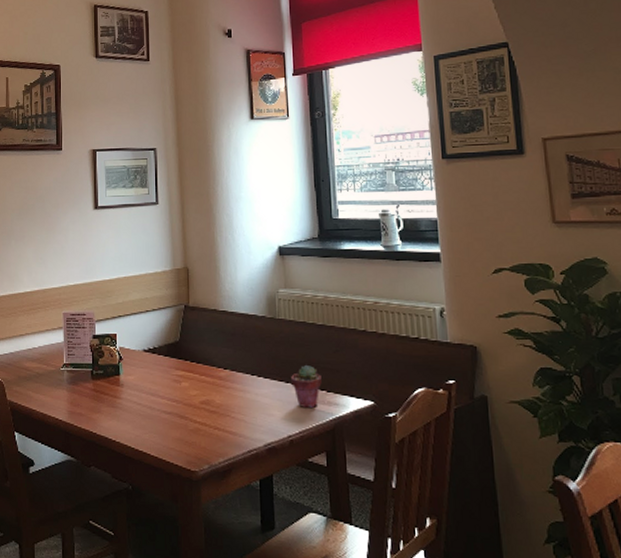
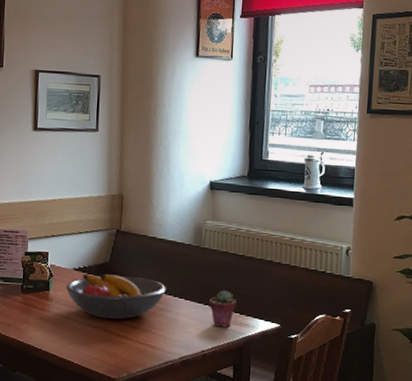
fruit bowl: none [136,354,244,404] -> present [65,274,167,320]

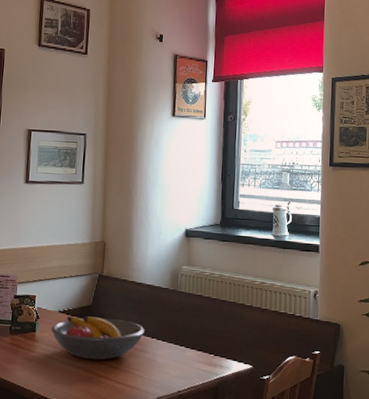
potted succulent: present [209,290,237,327] -> none [185,332,211,368]

